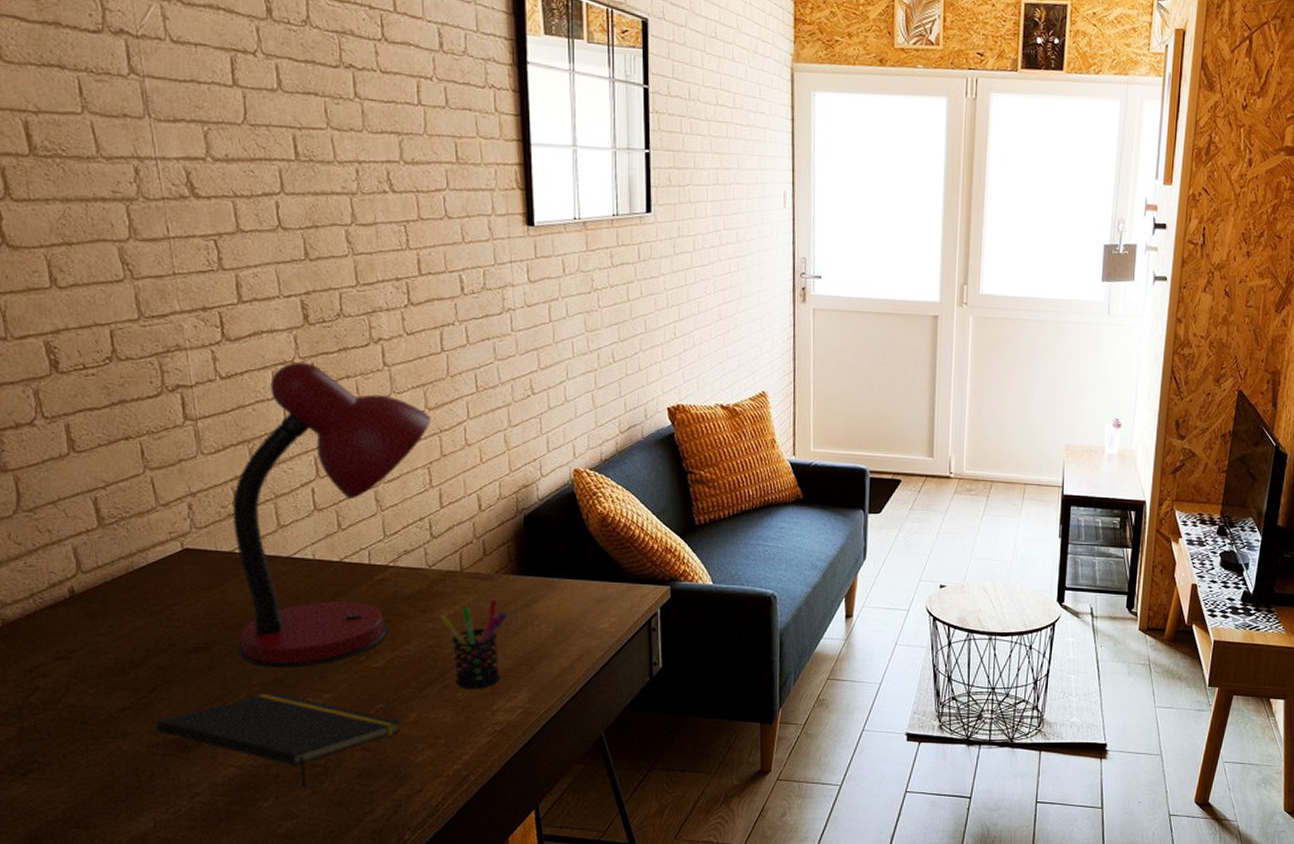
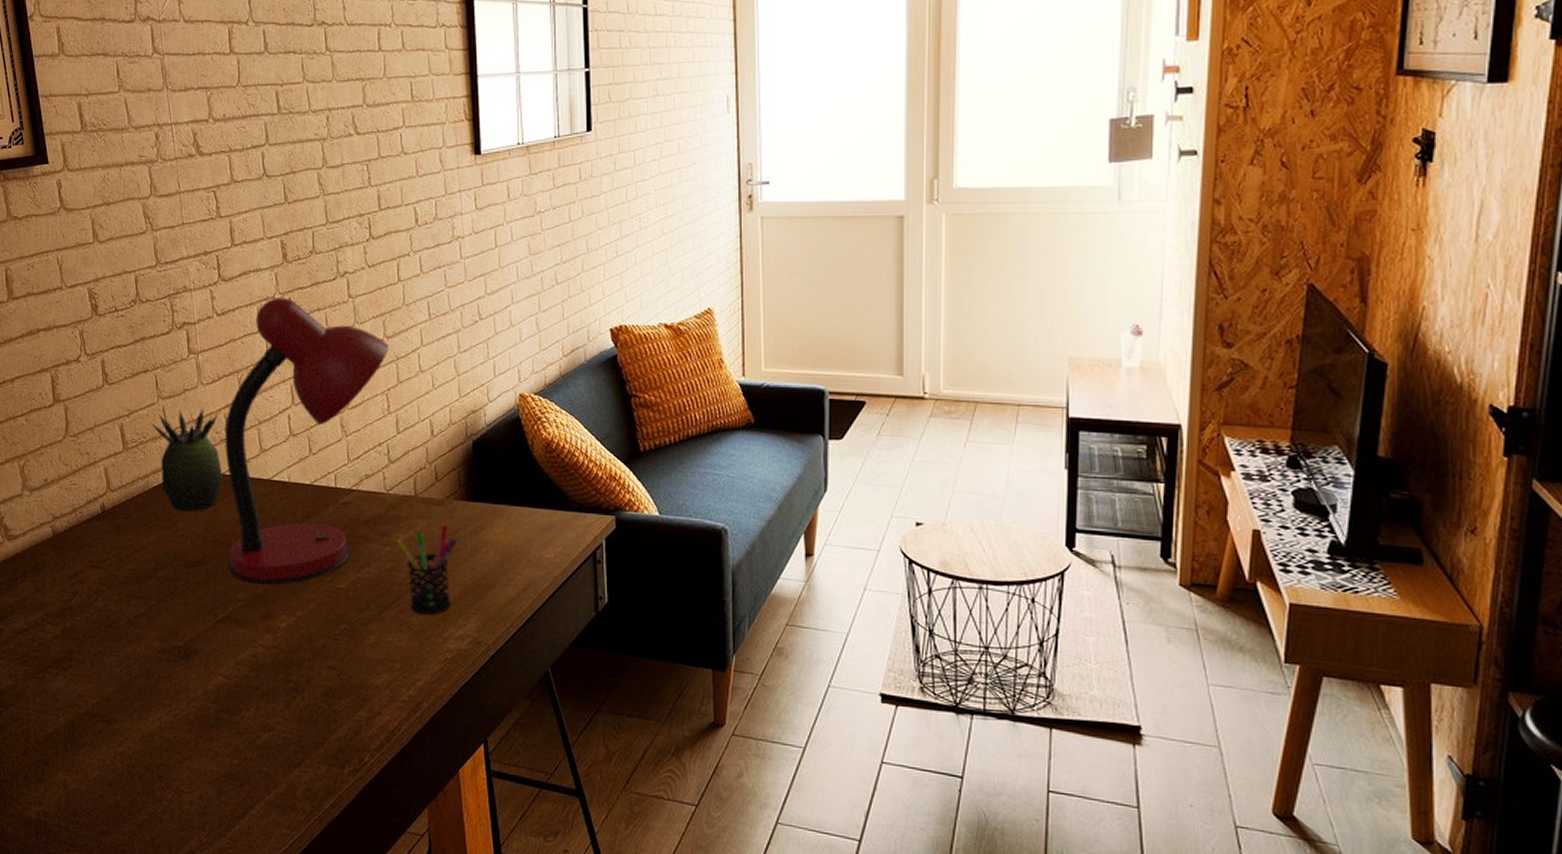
succulent plant: none [135,479,231,594] -> present [151,407,223,512]
notepad: present [156,692,401,790] -> none [163,607,361,704]

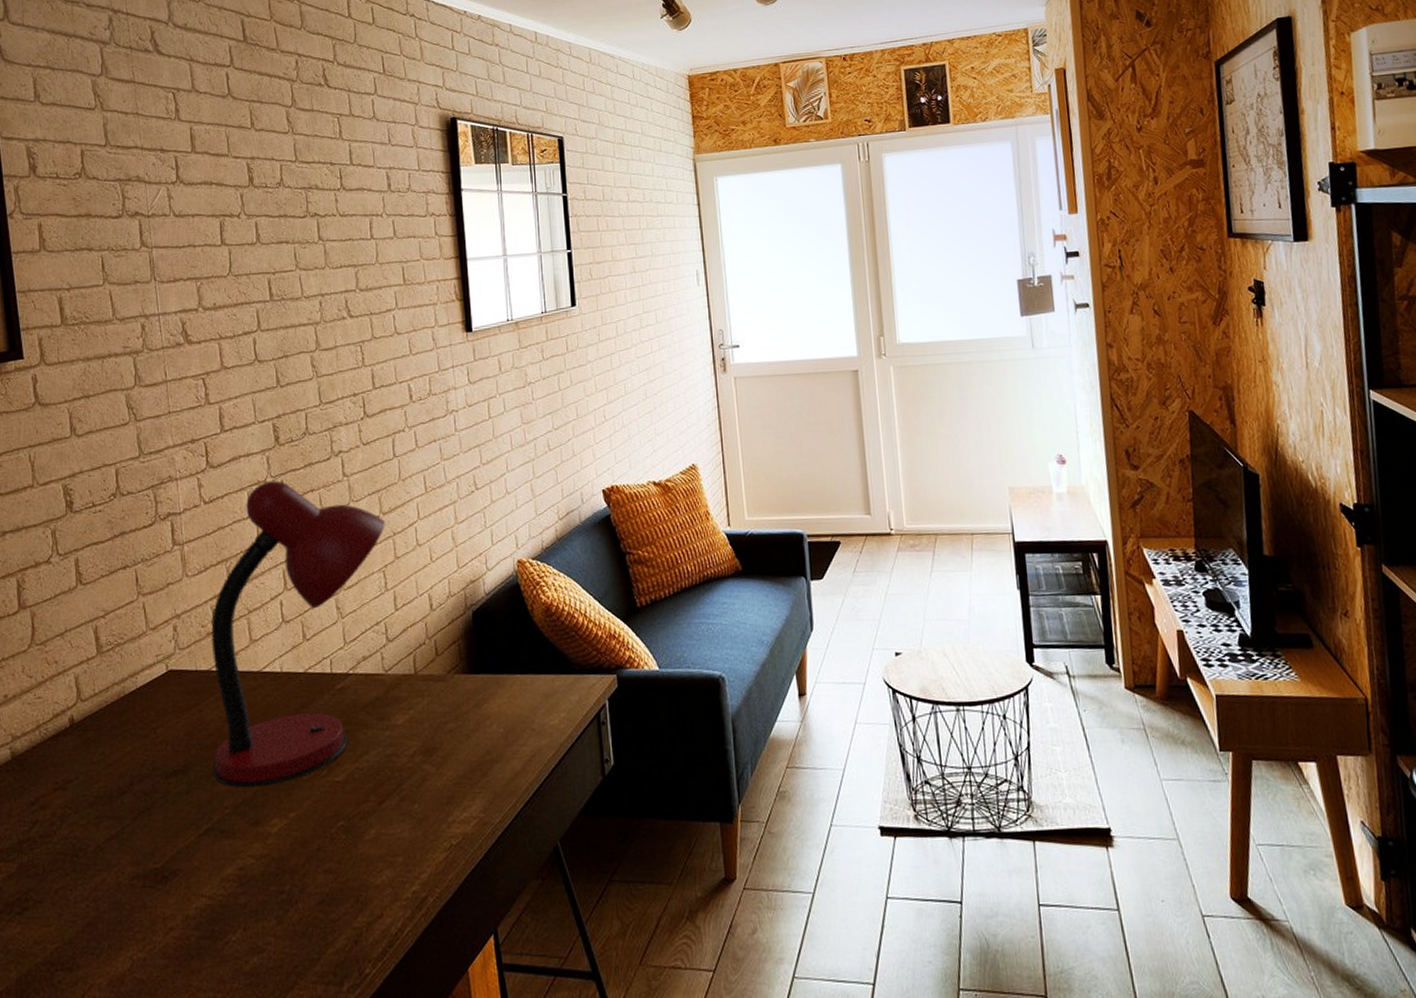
succulent plant: present [151,407,223,512] -> none [129,600,209,716]
pen holder: present [396,523,458,616] -> none [396,700,460,801]

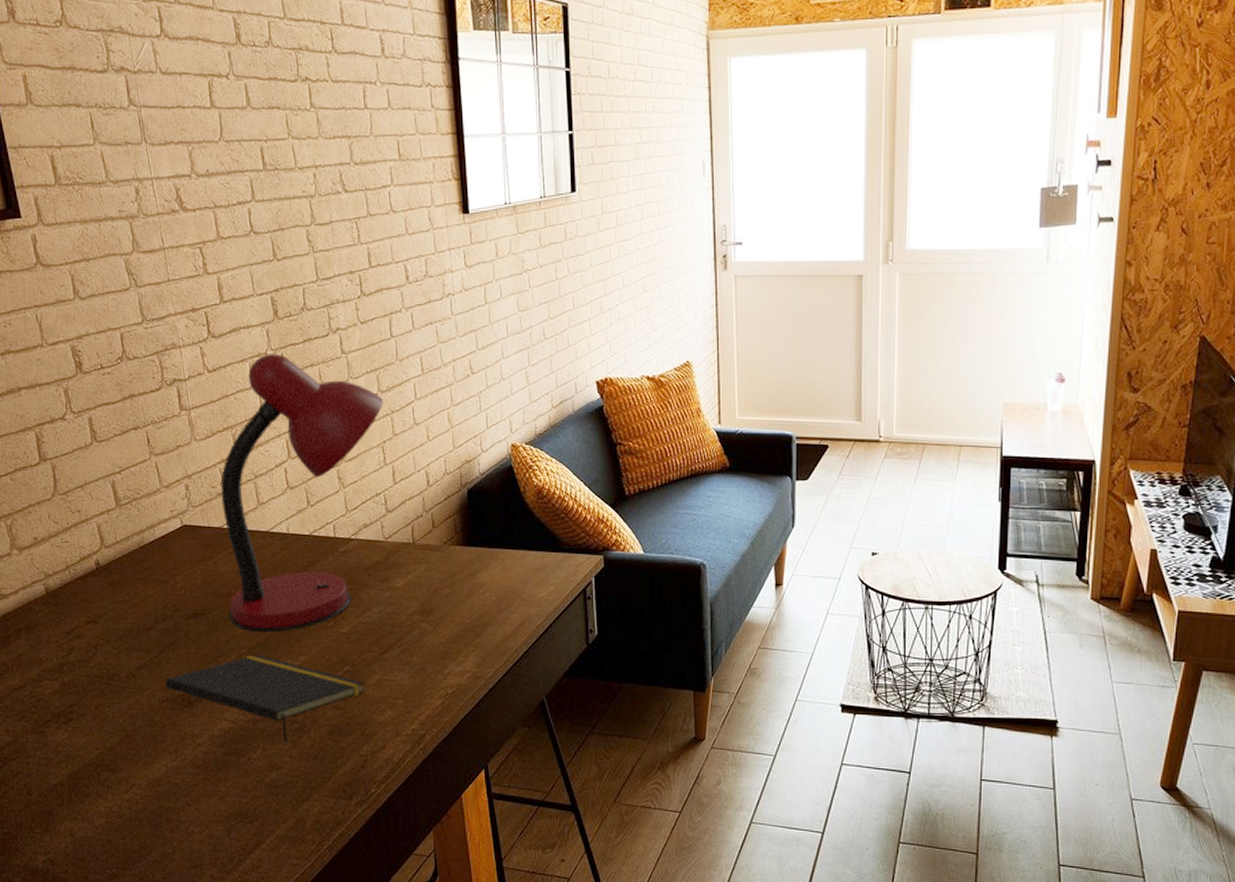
notepad: none [137,813,361,920] -> present [165,654,365,744]

